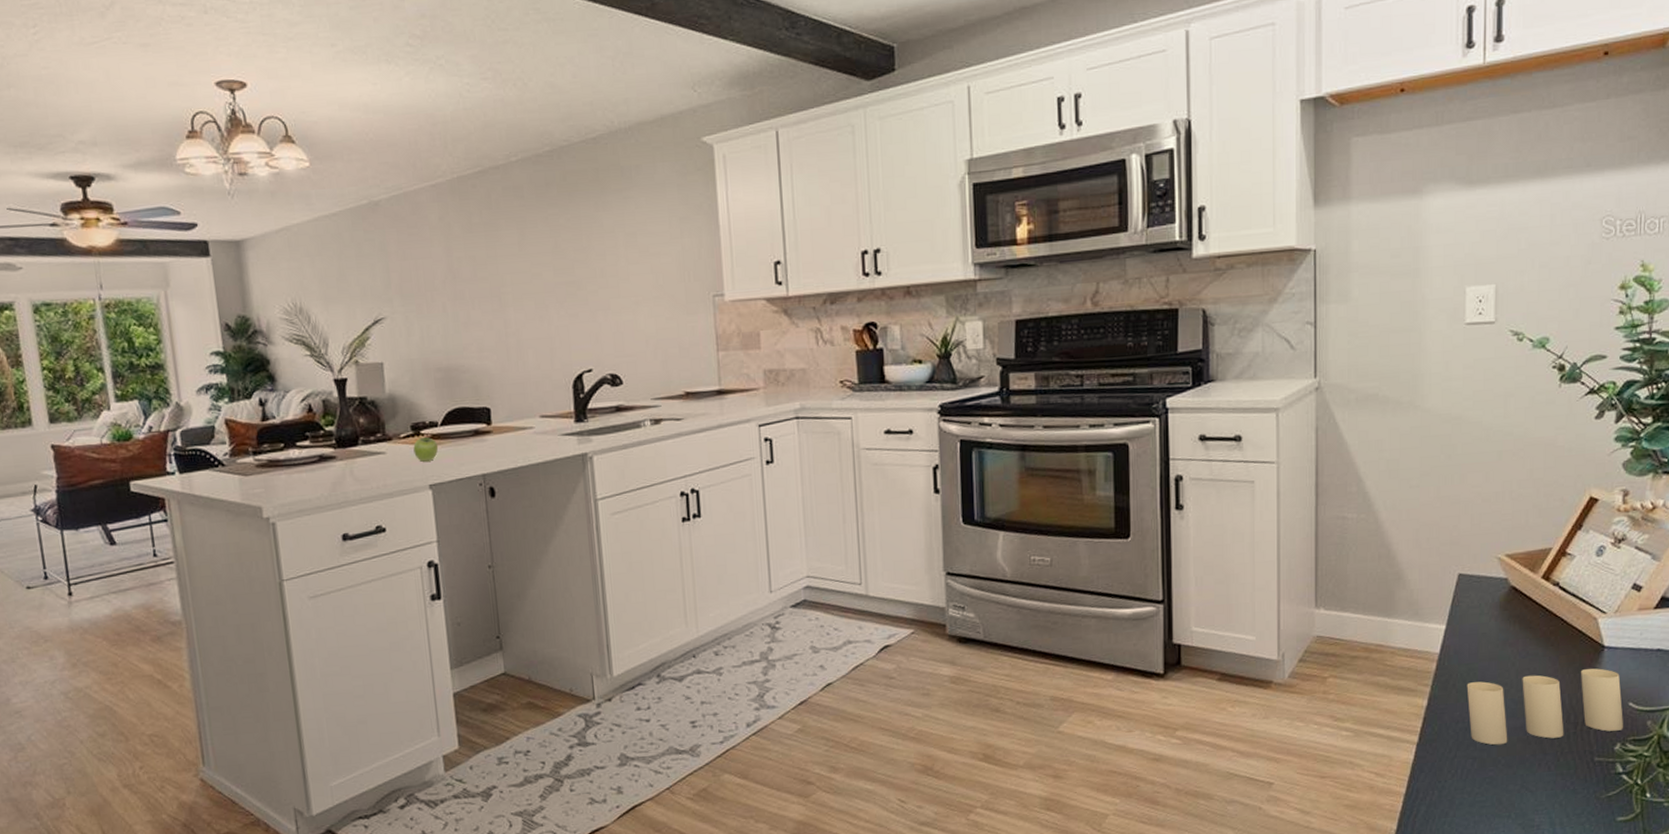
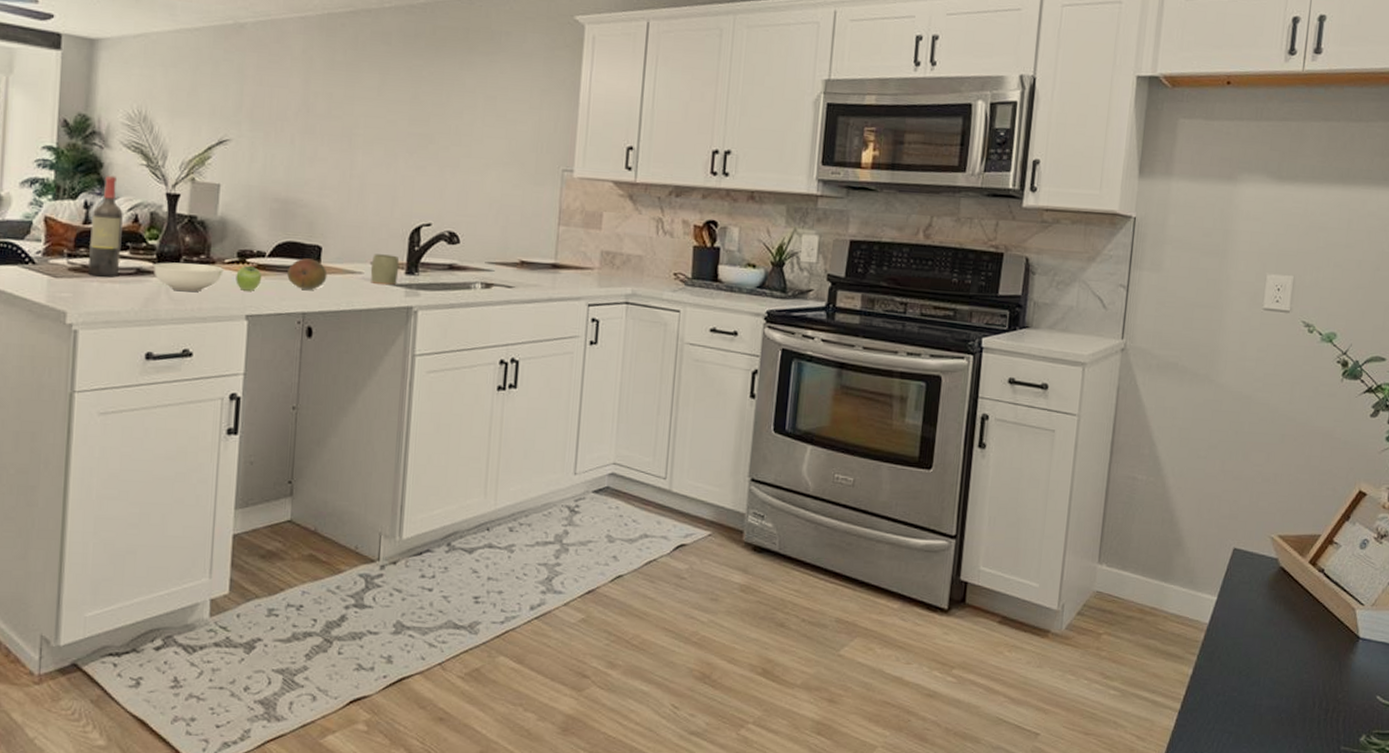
wine bottle: none [268,370,303,470] -> present [87,175,123,278]
bowl: none [333,441,401,472] -> present [152,262,224,292]
fruit: none [461,421,501,452] -> present [287,258,328,290]
mug: none [540,405,569,437] -> present [370,254,400,286]
toilet paper roll: present [1466,668,1624,745] -> none [1229,657,1371,723]

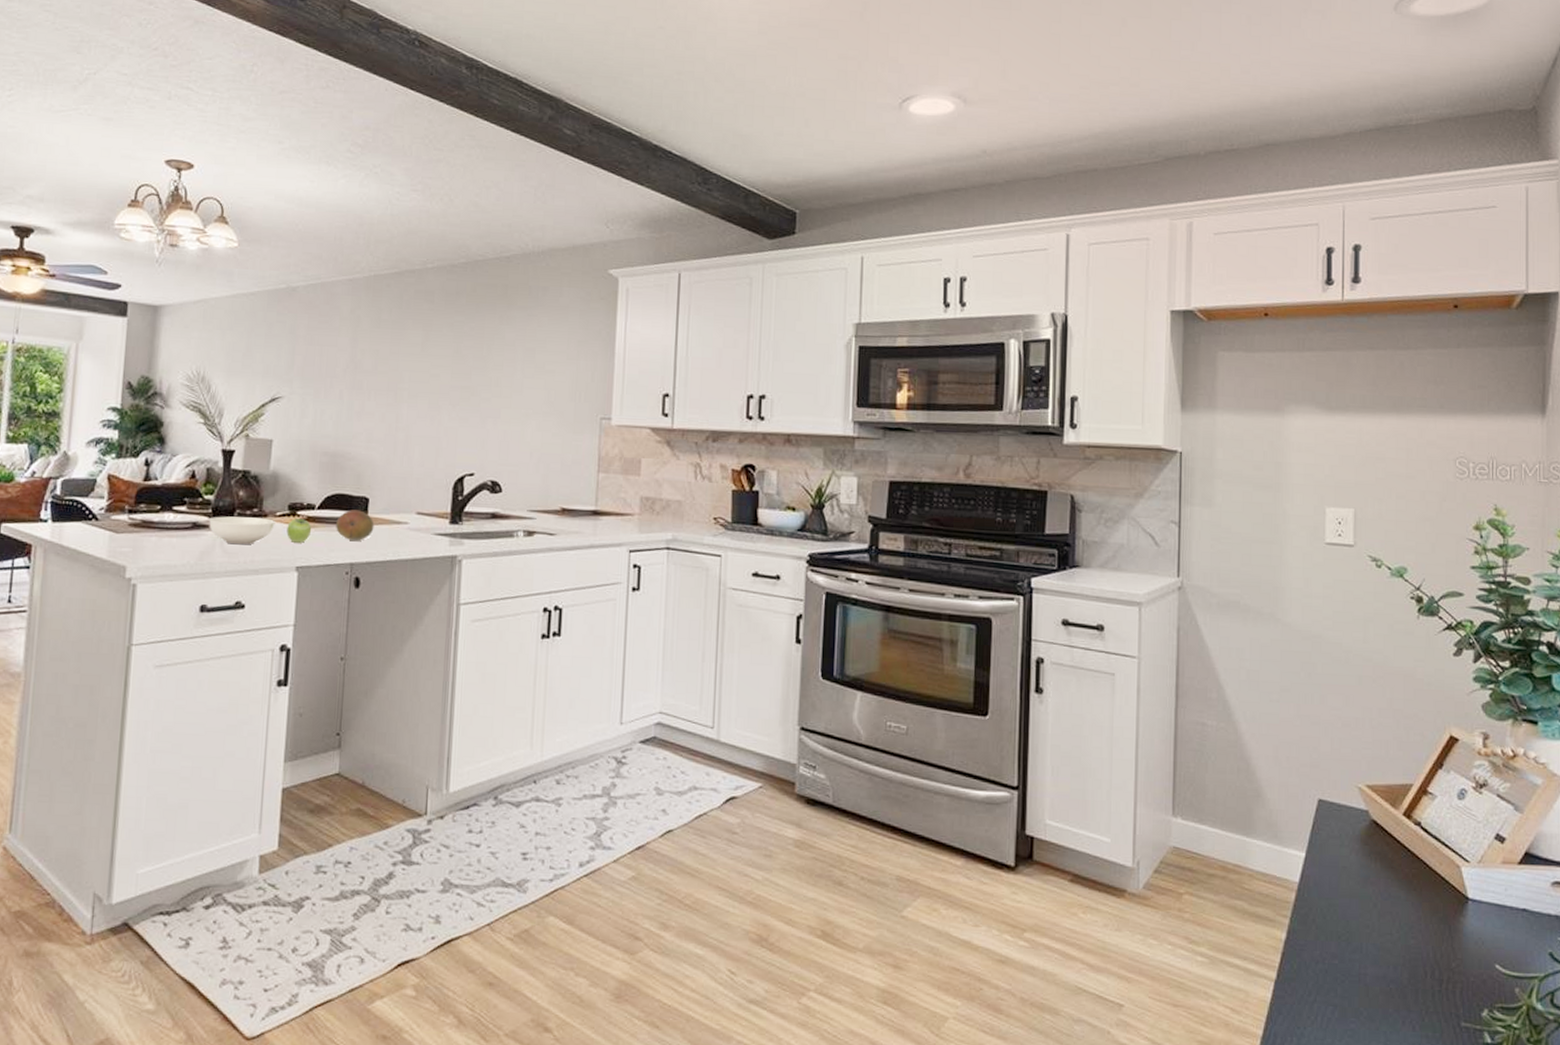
wine bottle: present [87,175,123,278] -> none [146,434,181,533]
mug: present [370,254,400,286] -> none [415,504,444,535]

